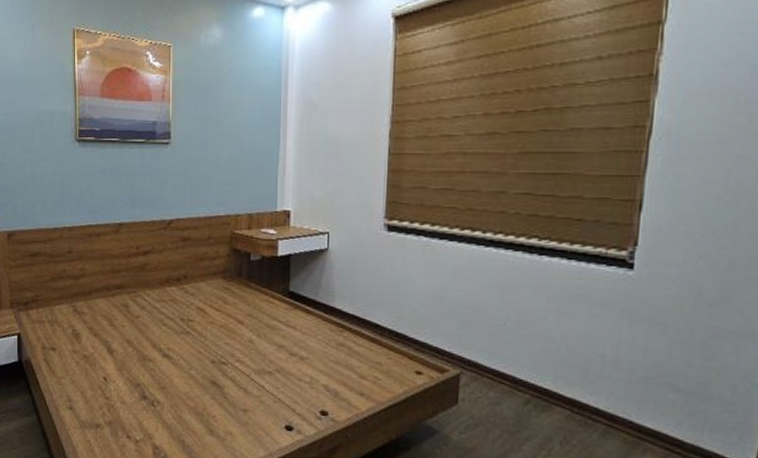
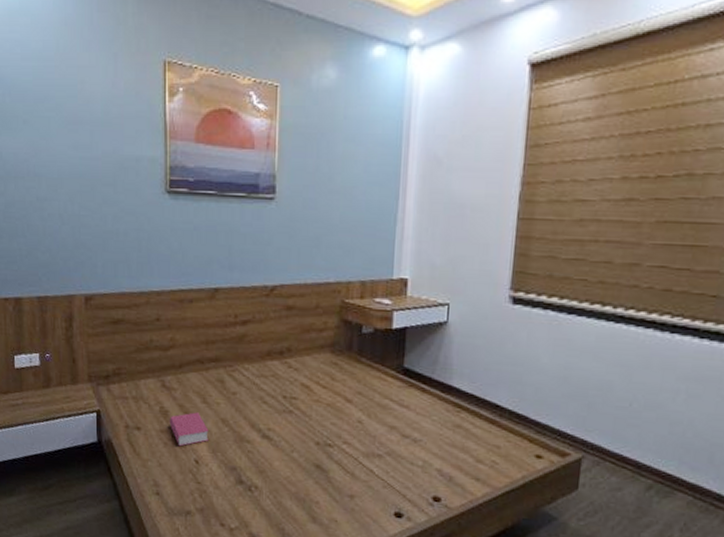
book: none [80,334,115,365] -> present [169,412,209,447]

